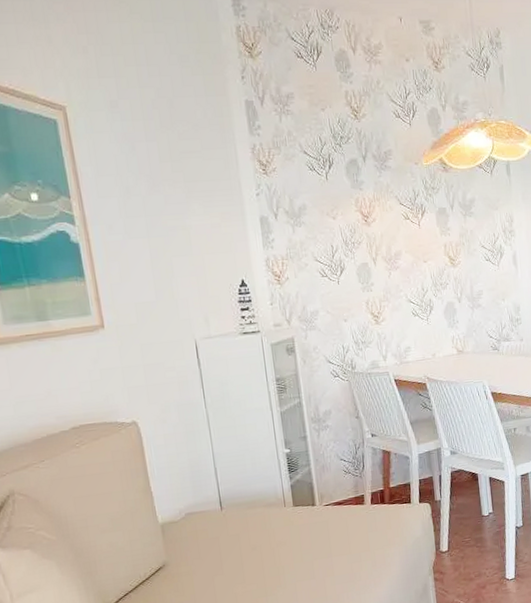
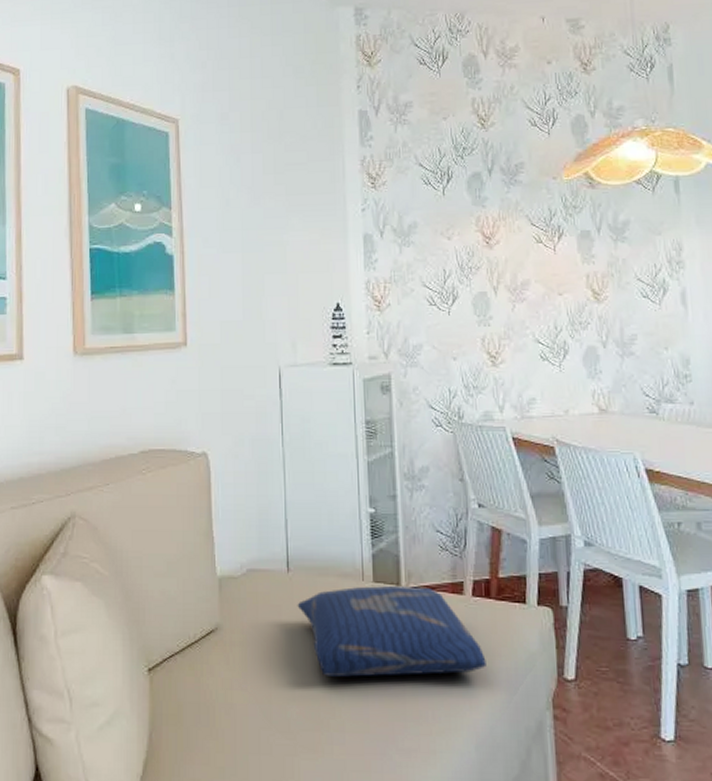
cushion: none [232,504,385,585] -> present [297,586,486,678]

